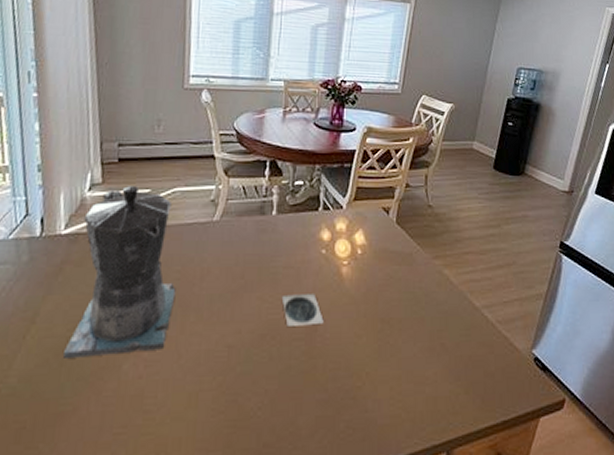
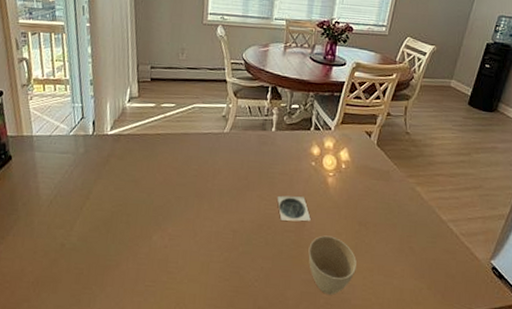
coffee maker: present [64,186,176,358] -> none [110,100,194,228]
cup: none [322,340,381,416] -> present [308,235,357,295]

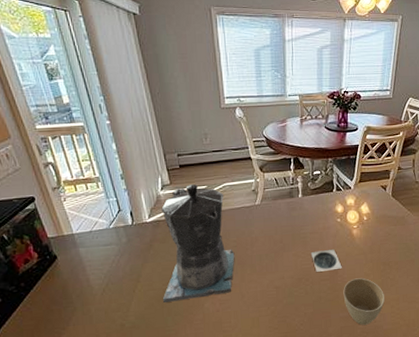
coffee maker: none [110,100,194,228] -> present [161,184,235,302]

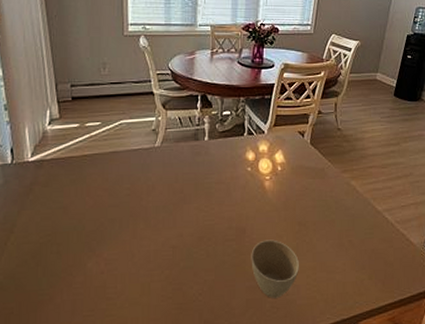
coffee maker: present [161,184,235,302] -> none [39,120,127,259]
coaster: present [310,248,342,272] -> none [215,203,251,230]

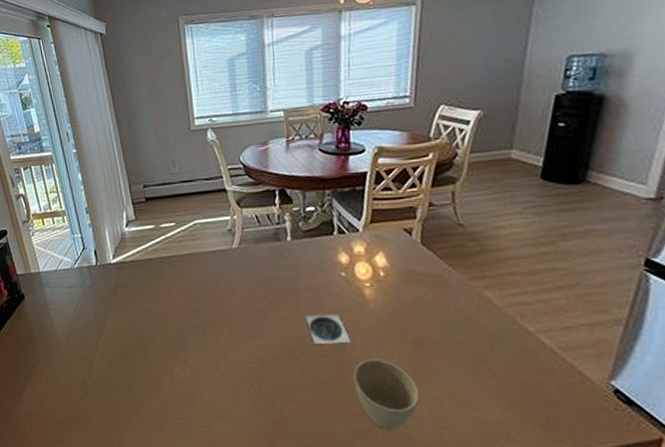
coaster: none [215,203,251,230] -> present [305,313,351,344]

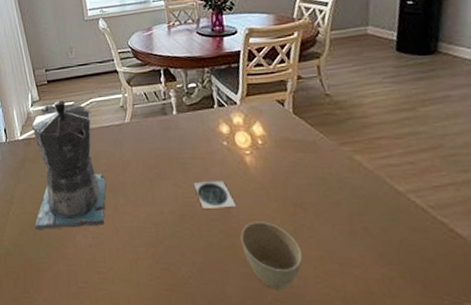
coffee maker: none [126,221,209,362] -> present [31,100,106,229]

